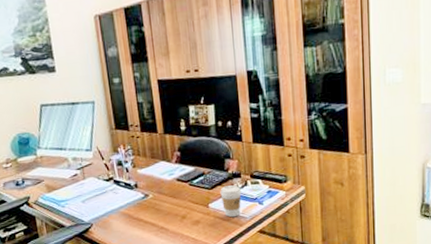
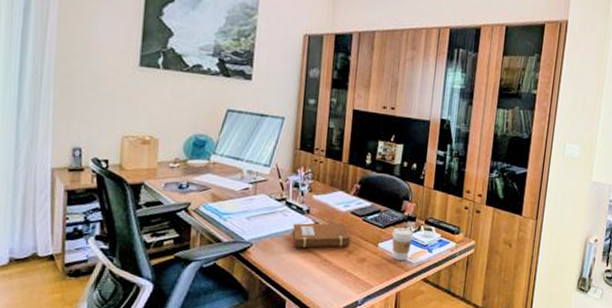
notebook: none [125,191,182,221] -> present [290,223,351,248]

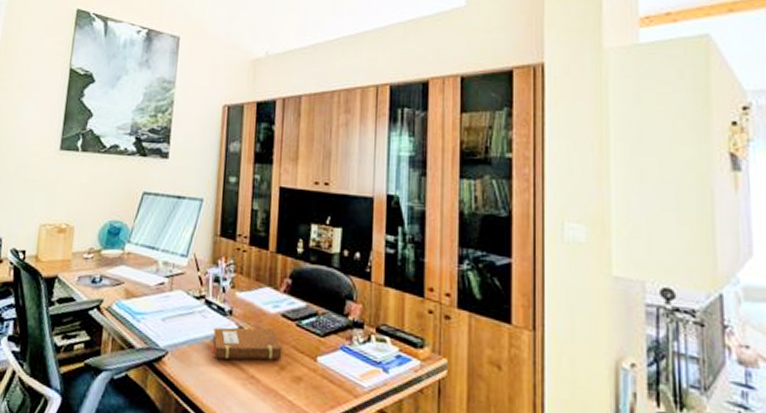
coffee cup: present [392,227,414,261] -> none [334,336,362,383]

